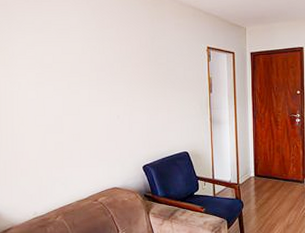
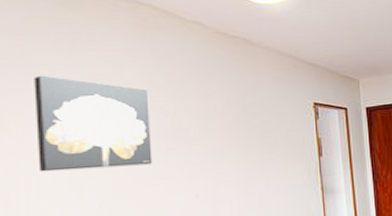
wall art: none [13,20,88,91] -> present [34,75,153,172]

